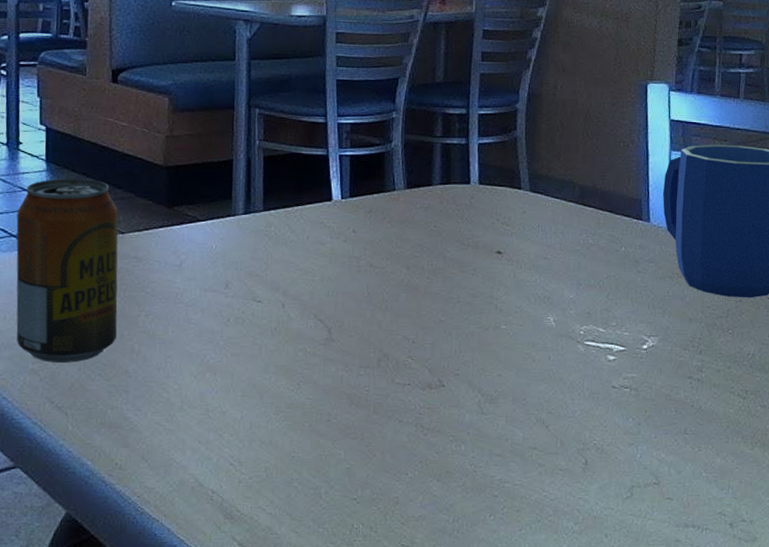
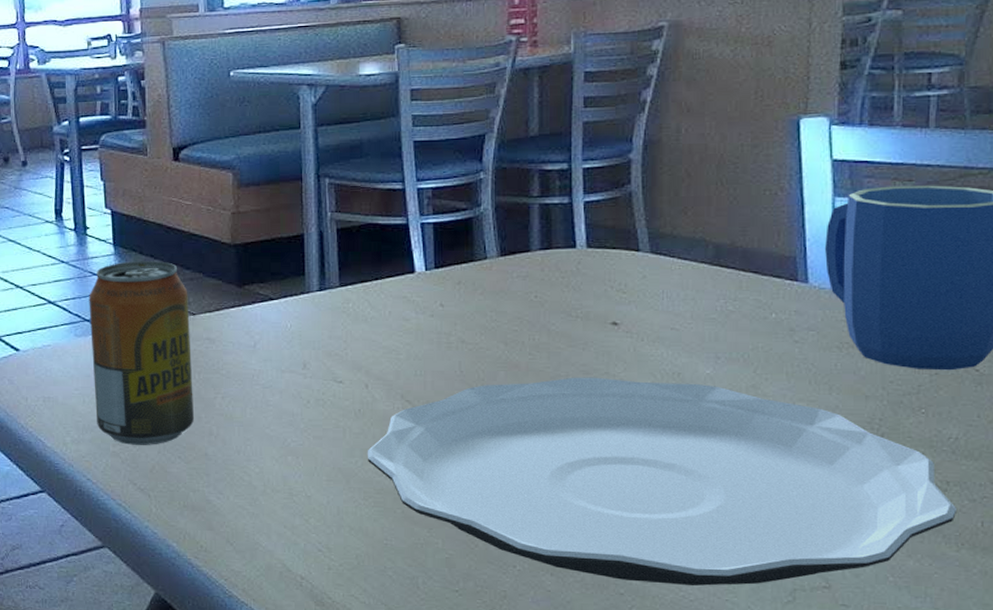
plate: none [280,299,752,486] -> present [367,377,956,586]

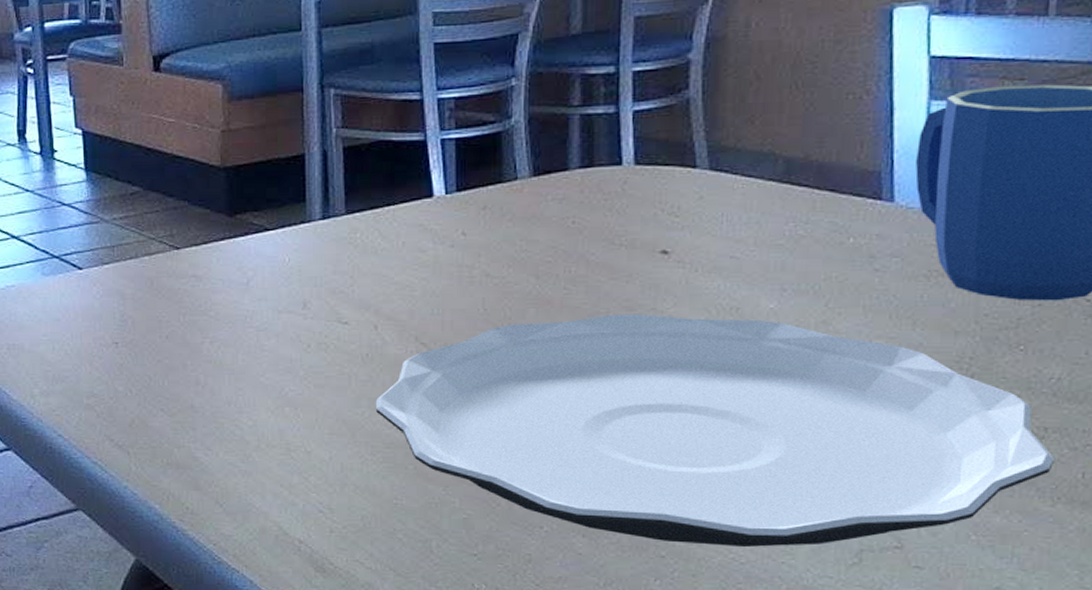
beverage can: present [89,261,194,445] -> none [57,188,178,397]

